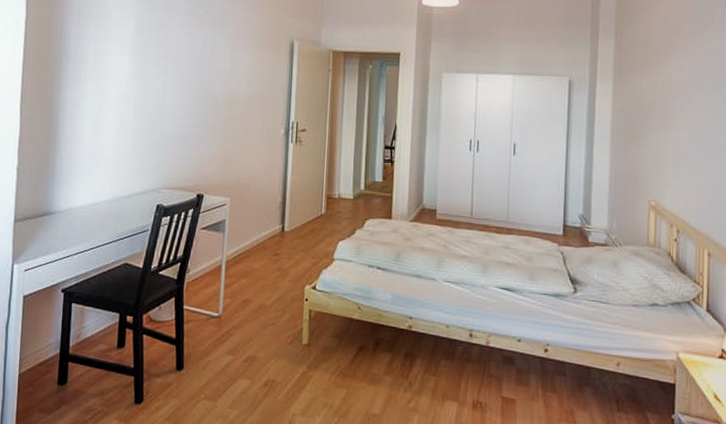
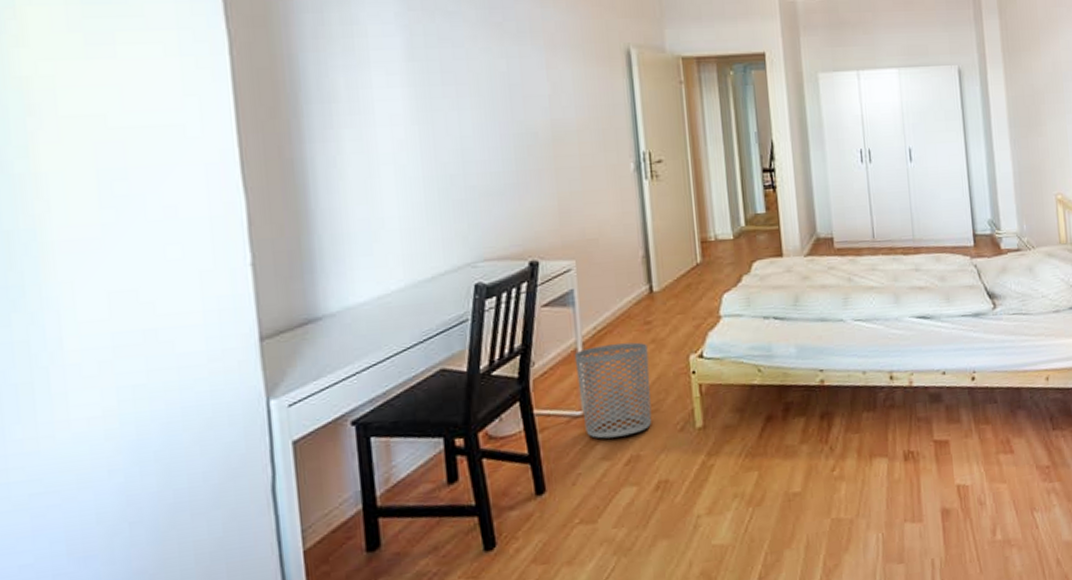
waste bin: none [218,266,274,339] -> present [574,342,652,439]

